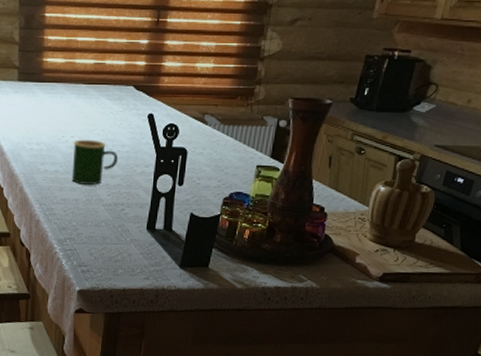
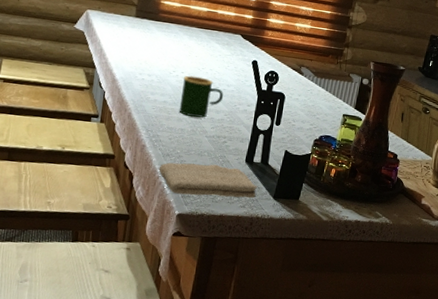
washcloth: none [55,234,162,270] -> present [158,162,258,199]

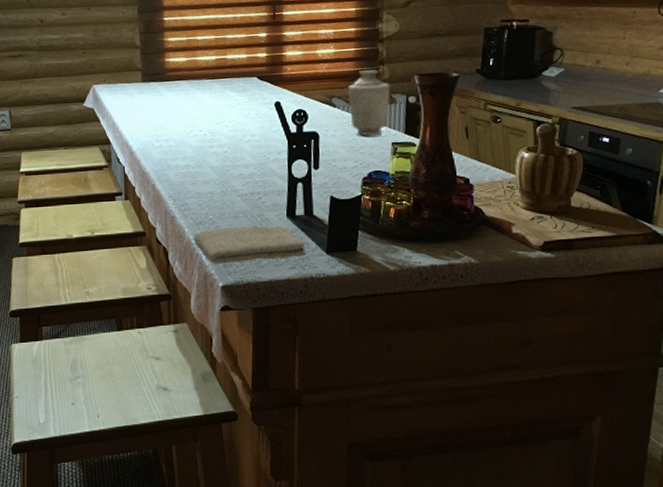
mug: present [179,75,224,118] -> none [202,131,250,177]
vase: none [313,49,351,107] -> present [348,70,391,136]

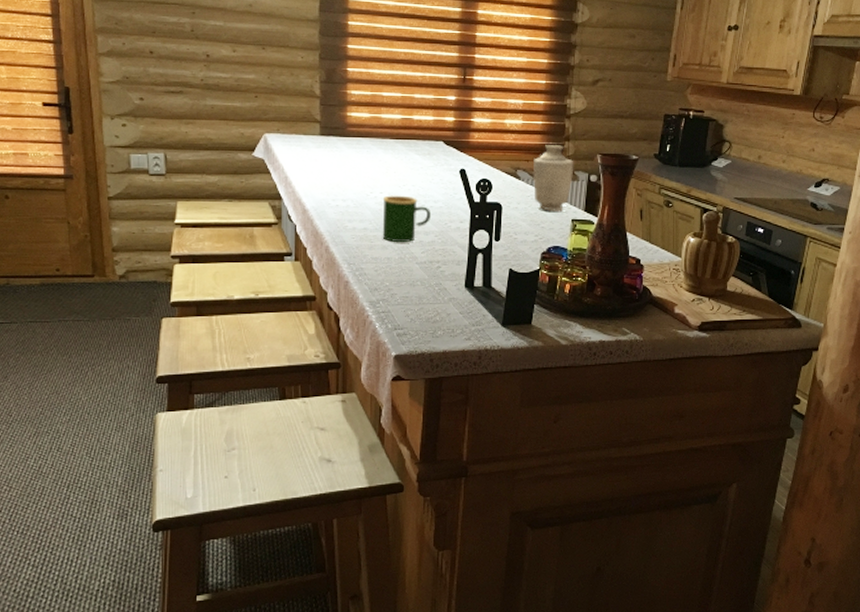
washcloth: present [193,225,306,264] -> none [367,294,483,333]
mug: none [202,131,250,177] -> present [382,195,432,242]

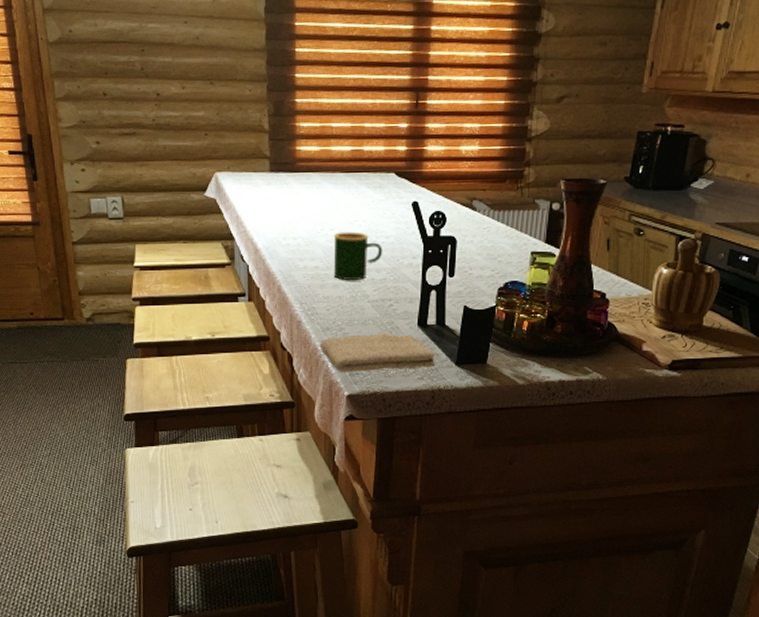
washcloth: none [367,294,483,333] -> present [320,333,436,372]
vase: present [532,145,574,212] -> none [489,172,535,244]

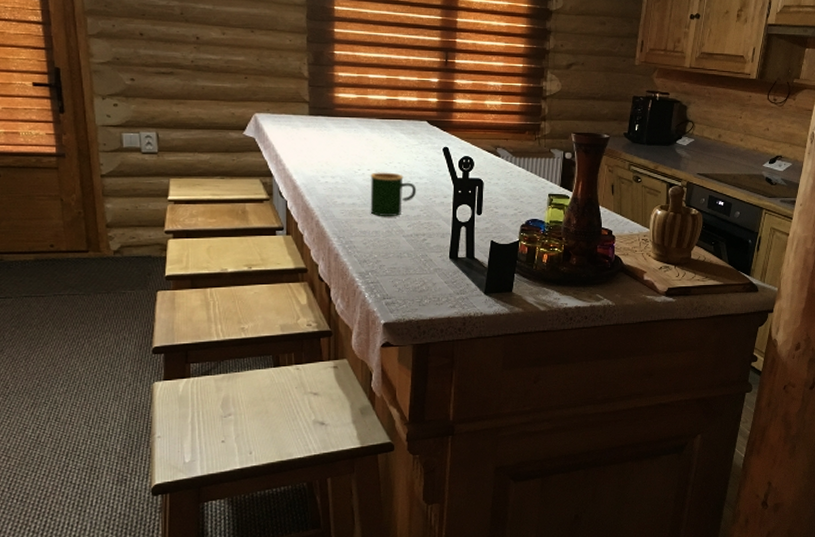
washcloth: present [320,333,436,372] -> none [357,265,466,302]

